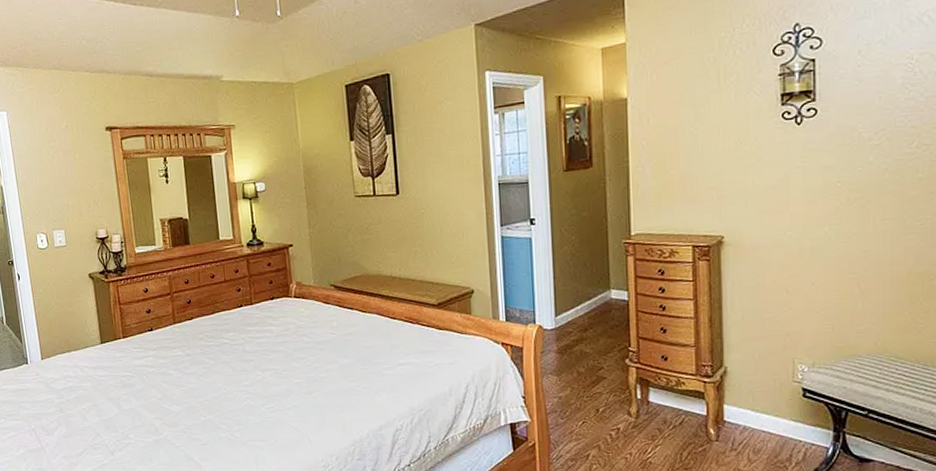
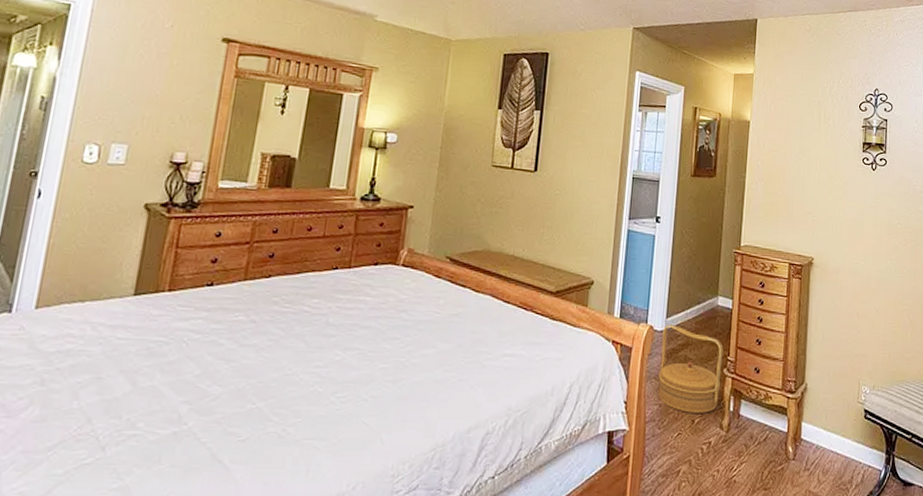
woven basket: none [553,322,623,403] -> present [658,325,724,413]

